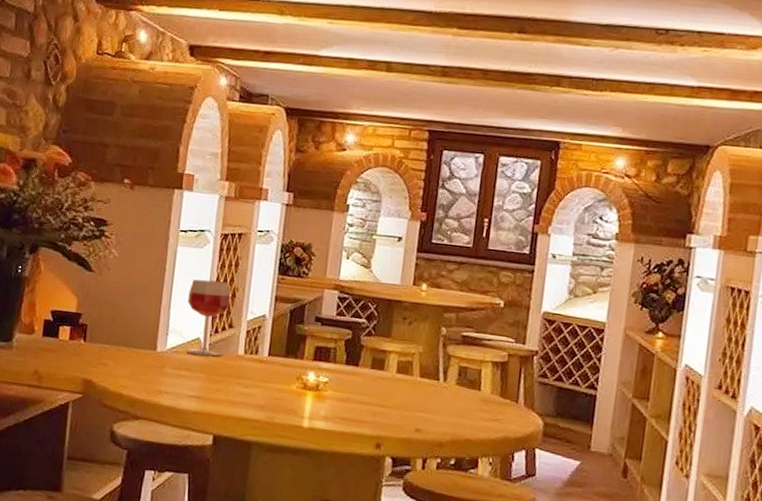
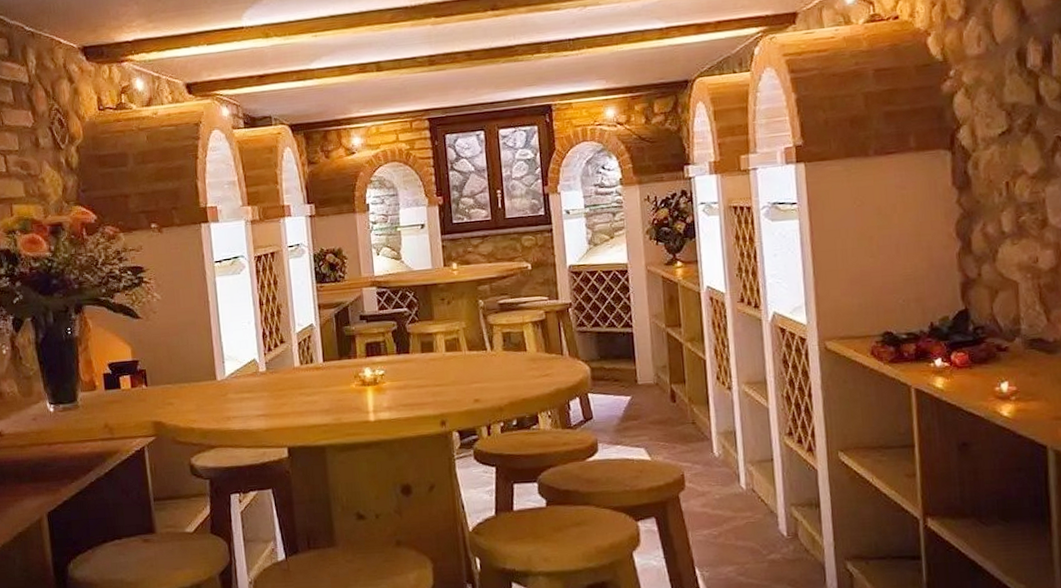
wineglass: present [185,279,231,357] -> none [235,301,281,376]

